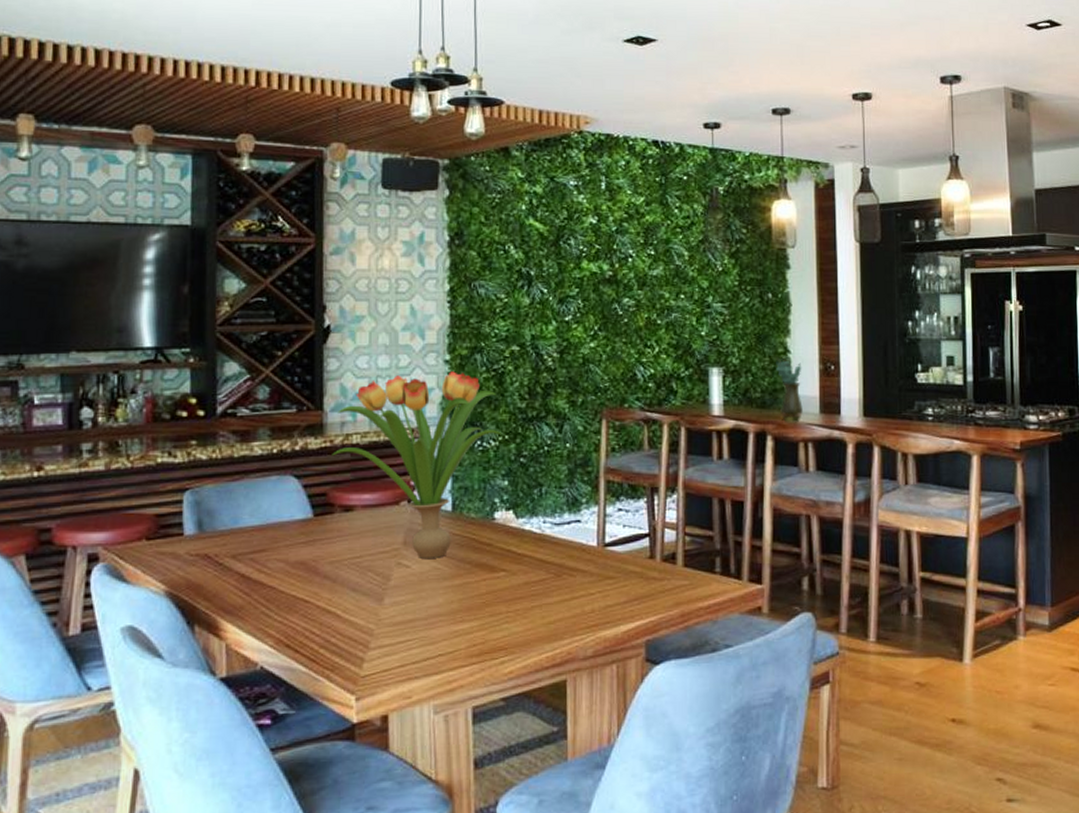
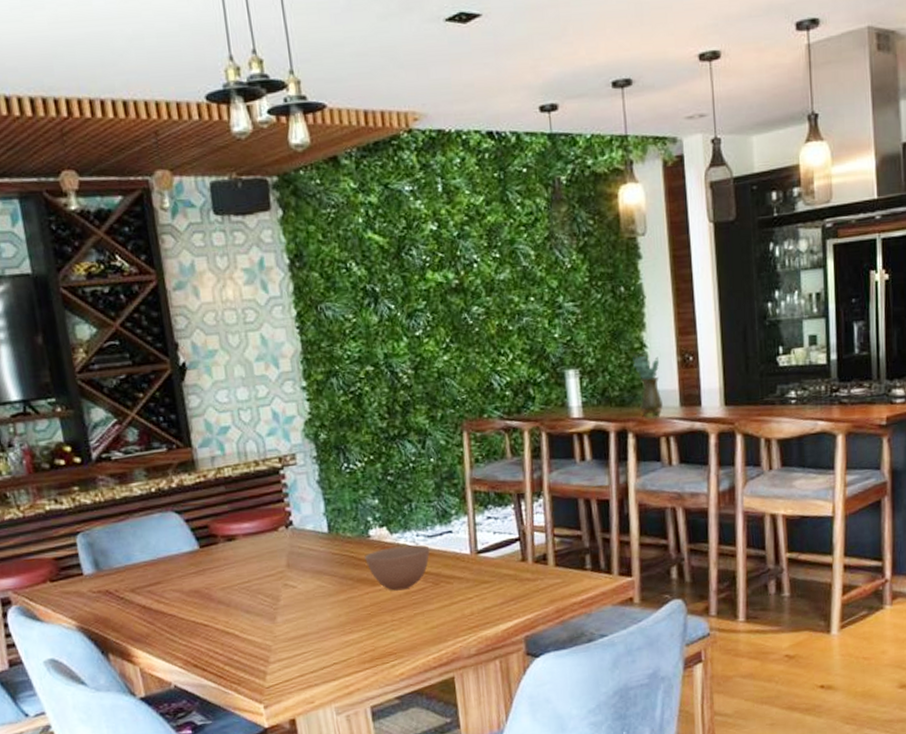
flower arrangement: present [332,371,501,558] -> none [206,397,366,578]
bowl: none [487,532,556,580] -> present [365,545,430,591]

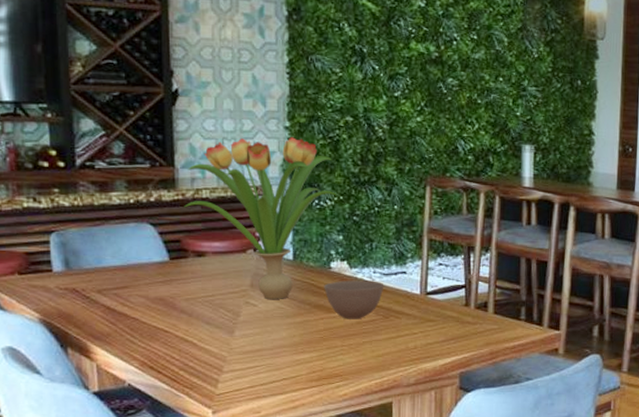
flower arrangement: none [206,397,366,578] -> present [184,137,336,299]
vase: present [632,353,663,419] -> none [581,138,604,197]

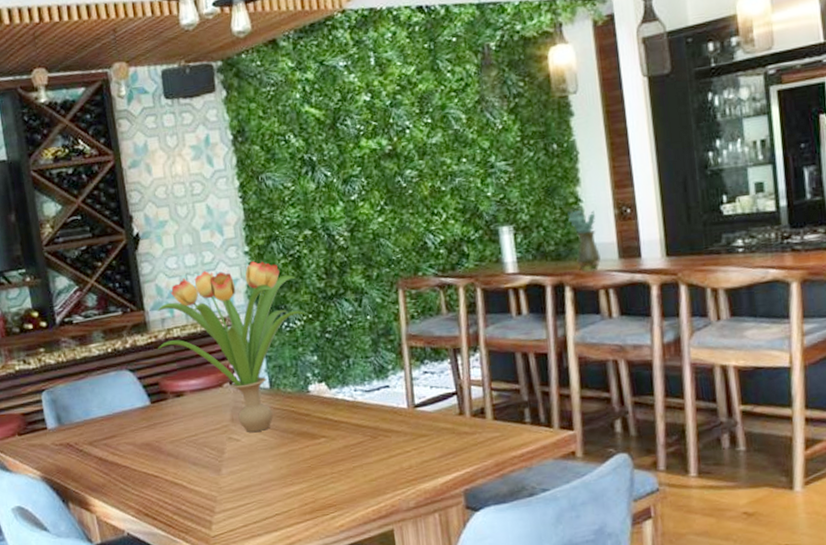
bowl: present [324,280,384,320] -> none [304,399,368,444]
vase: none [581,138,604,197] -> present [567,208,601,273]

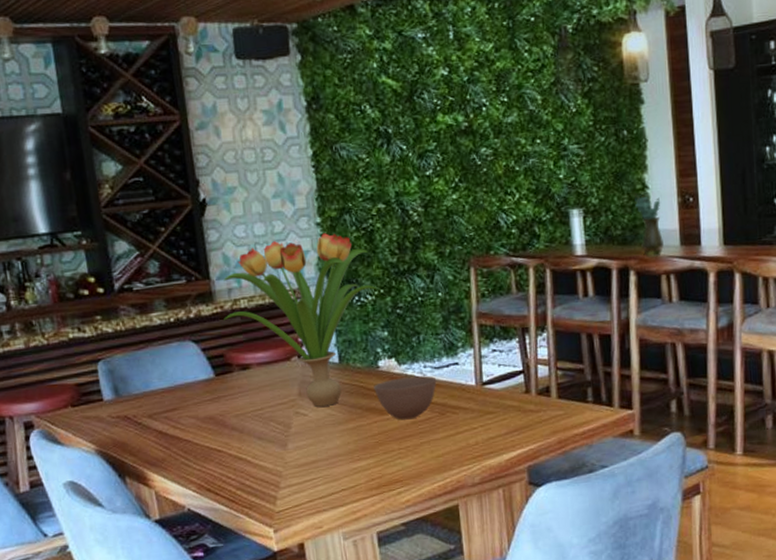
bowl: none [304,399,368,444] -> present [373,376,437,420]

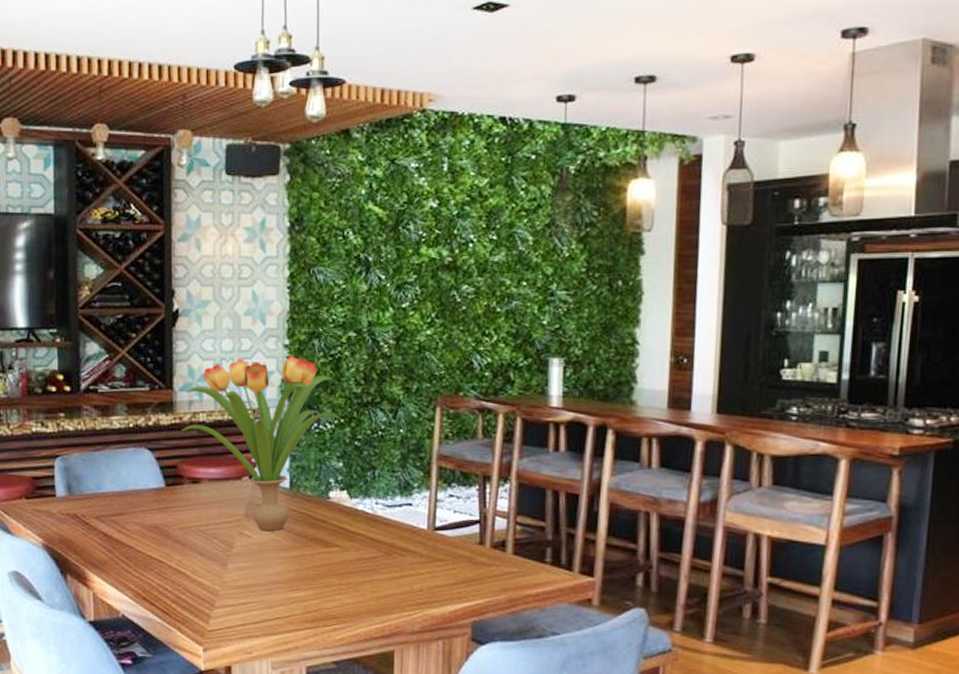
bowl: present [373,376,437,420] -> none [321,511,387,556]
vase: present [634,194,664,258] -> none [622,349,651,418]

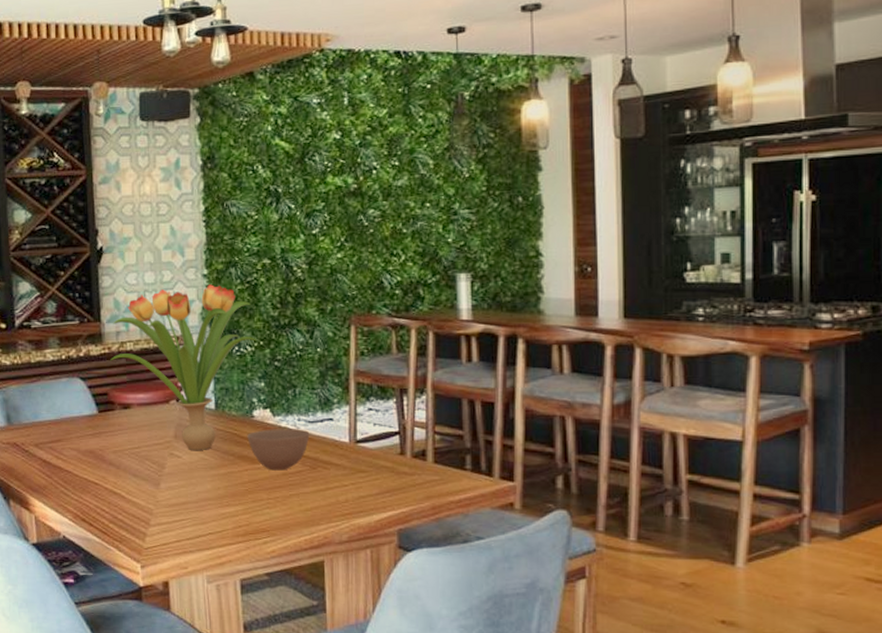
bowl: none [321,511,387,556] -> present [247,429,310,471]

